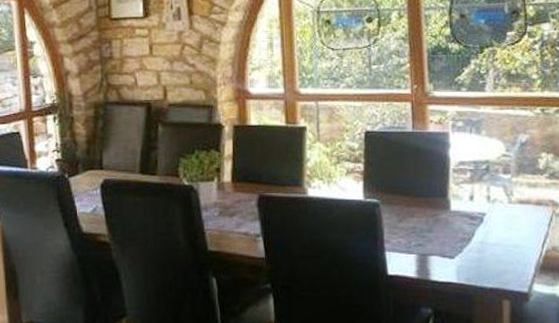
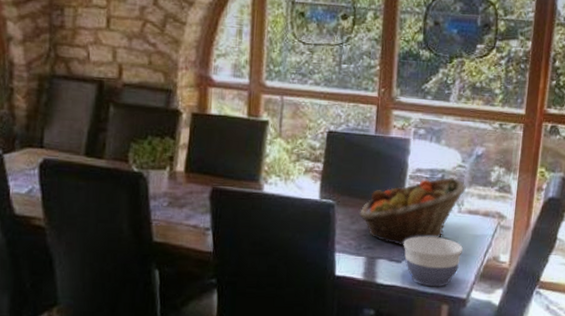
fruit basket: none [405,167,513,242] -> present [359,177,466,246]
bowl: none [454,229,519,282] -> present [403,236,464,287]

